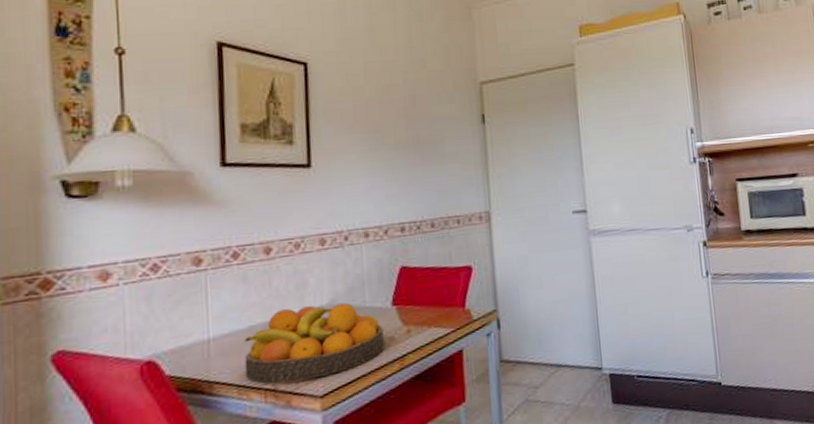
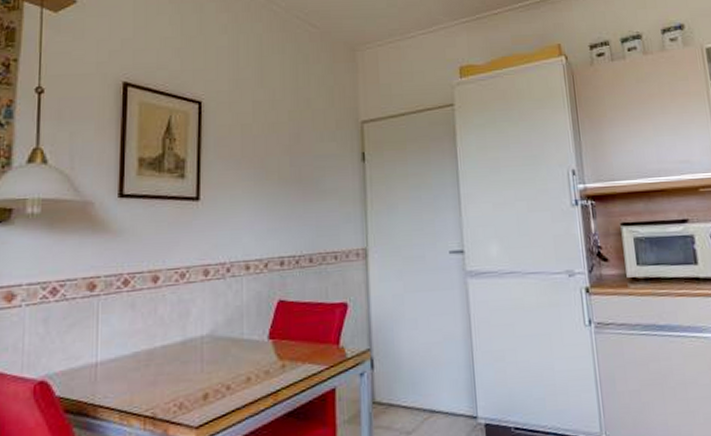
fruit bowl: present [243,302,384,385] -> none [127,333,259,413]

